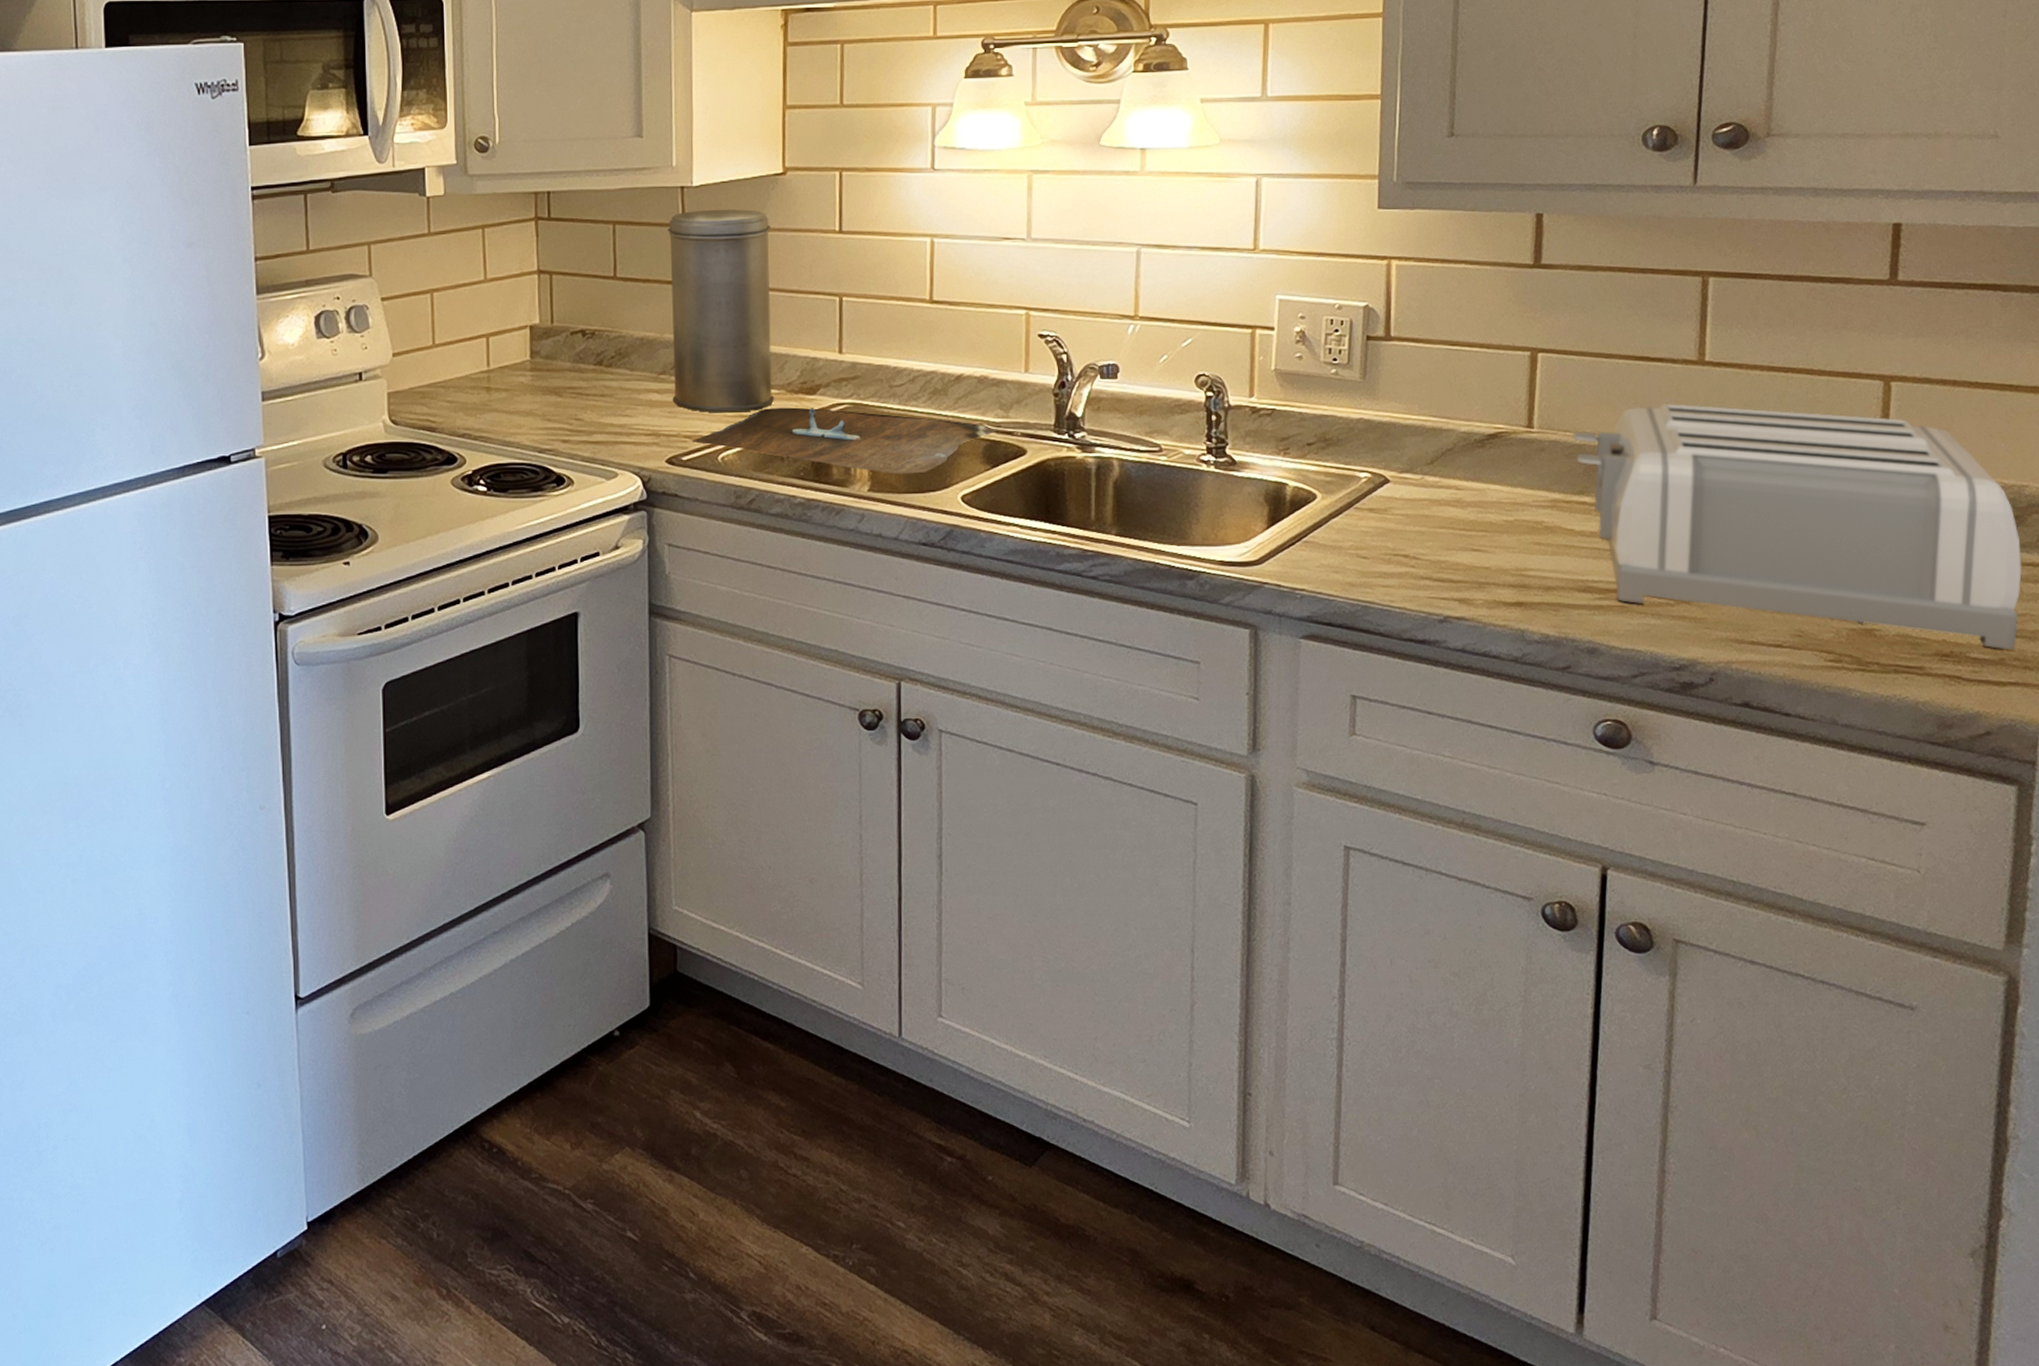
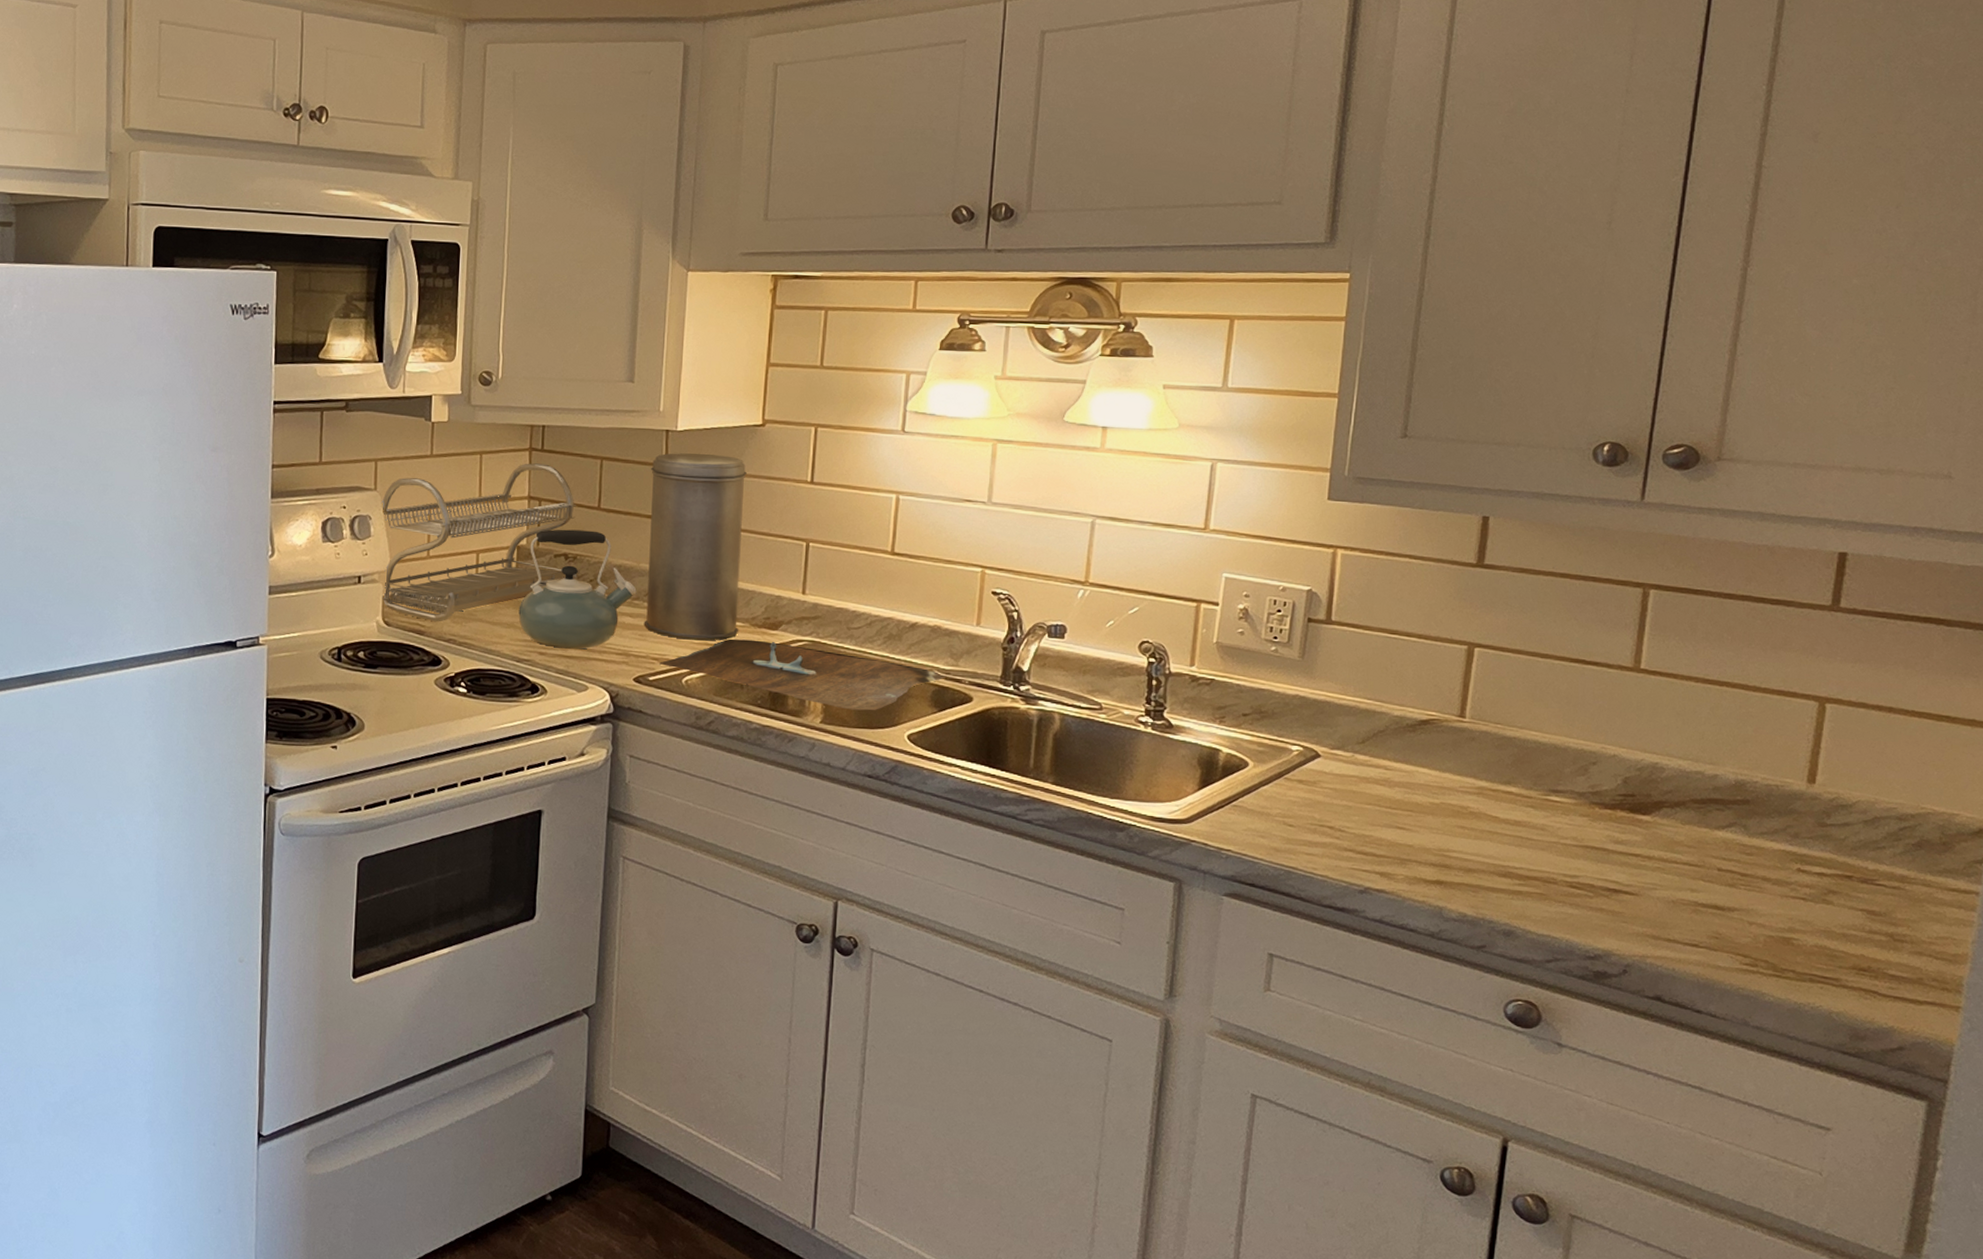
dish rack: none [378,233,600,417] -> present [381,463,580,622]
kettle: none [536,302,664,434] -> present [518,529,638,649]
toaster: present [1573,404,2022,651] -> none [1503,706,1947,971]

